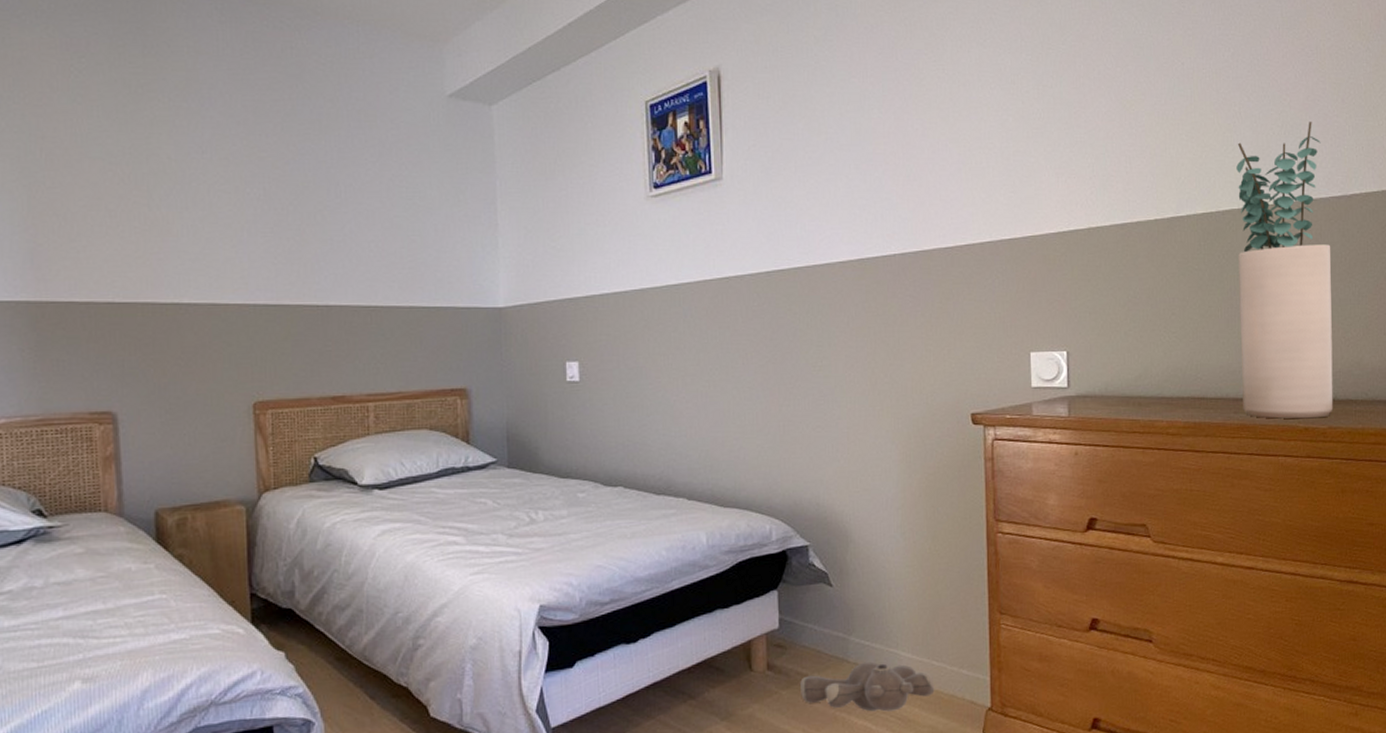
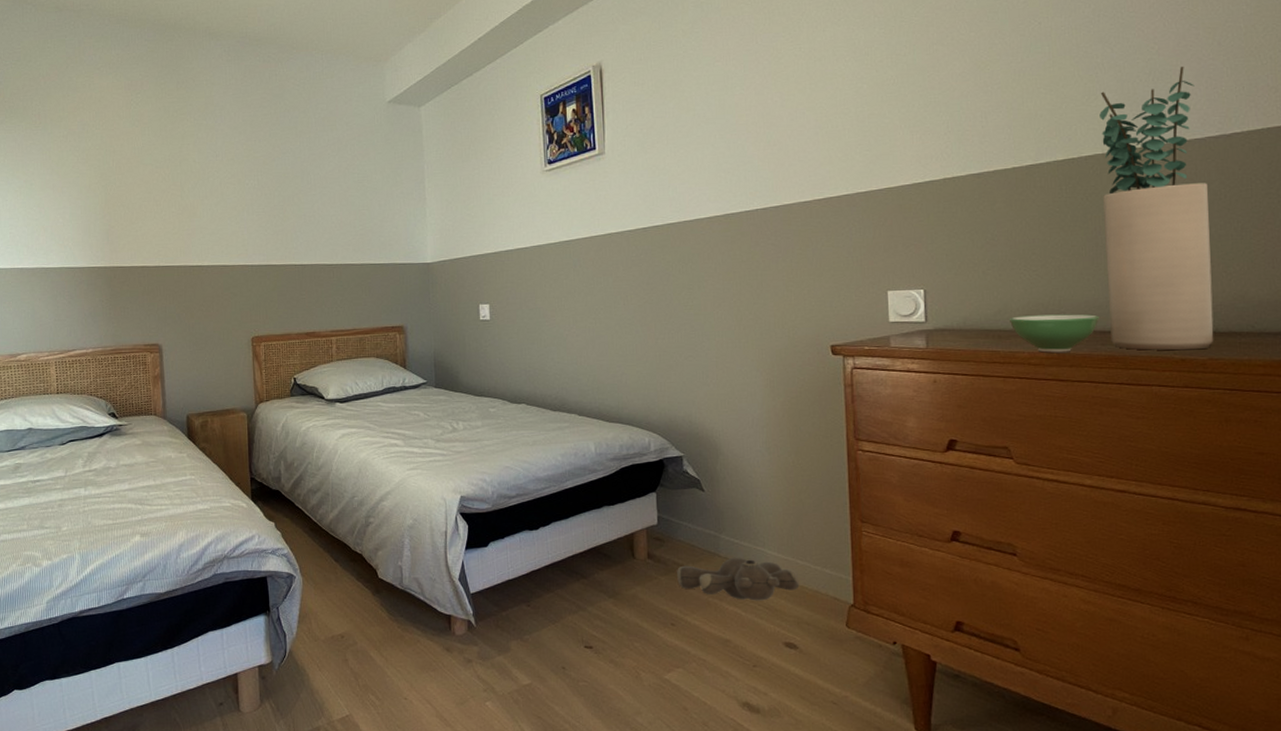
bowl: none [1148,379,1234,423] -> present [1008,314,1101,354]

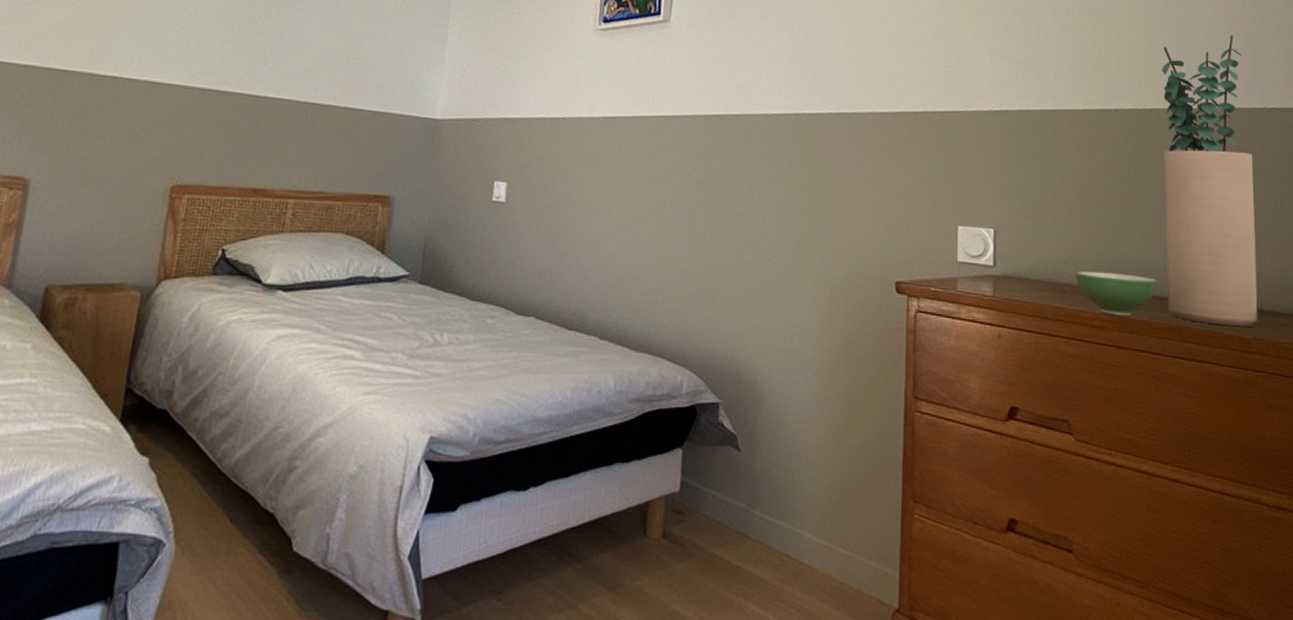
stuffed bear: present [677,557,800,601] -> none [696,540,840,601]

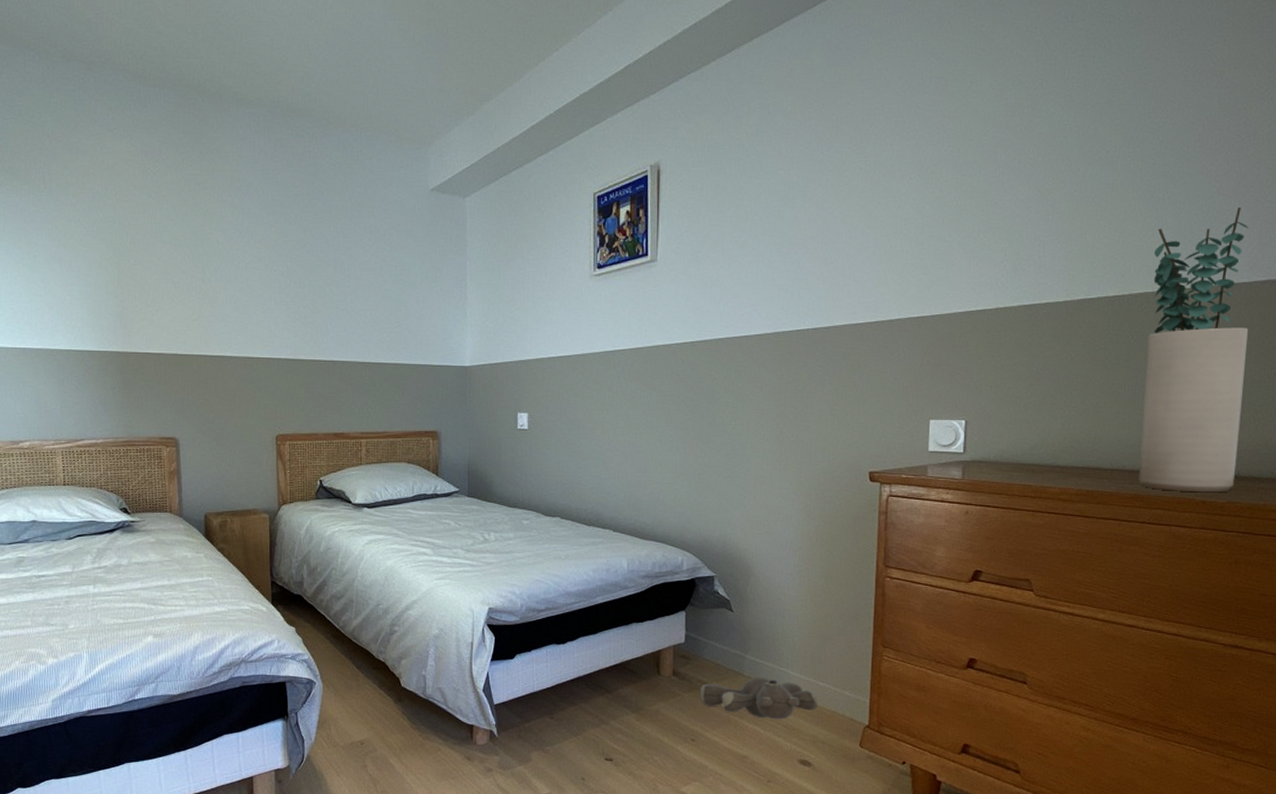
stuffed bear: none [696,540,840,601] -> present [700,677,819,720]
bowl: present [1074,270,1159,318] -> none [1044,451,1132,490]

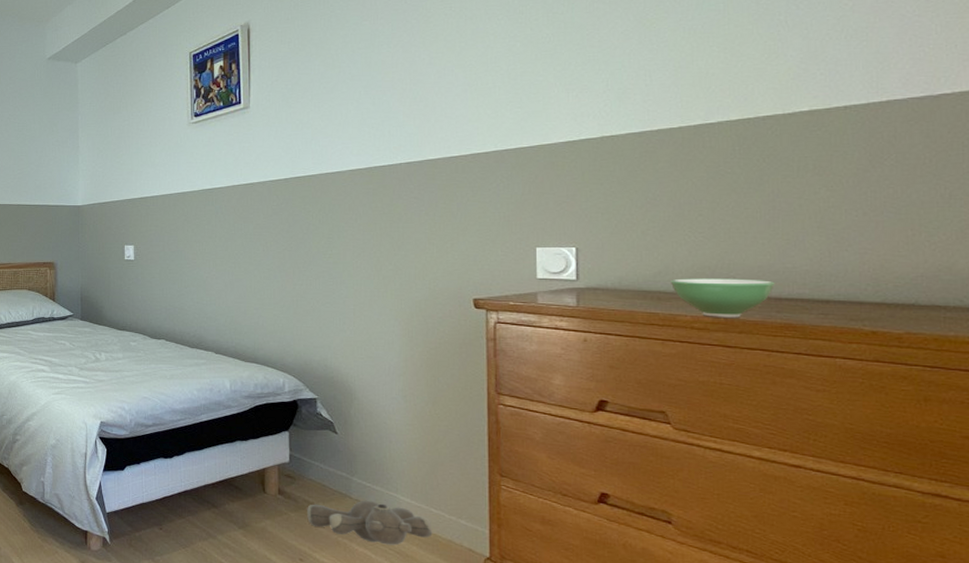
bowl: none [1044,451,1132,490] -> present [670,278,776,319]
vase: present [1138,206,1249,493] -> none [781,23,913,323]

